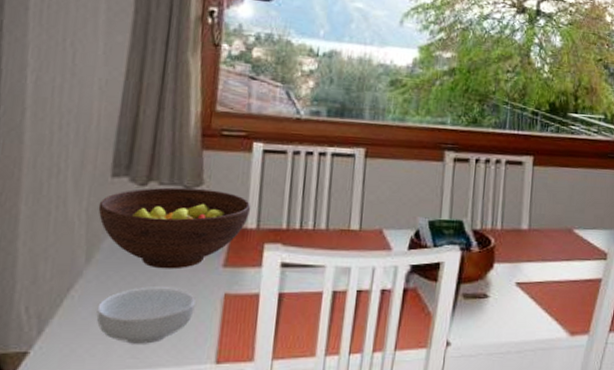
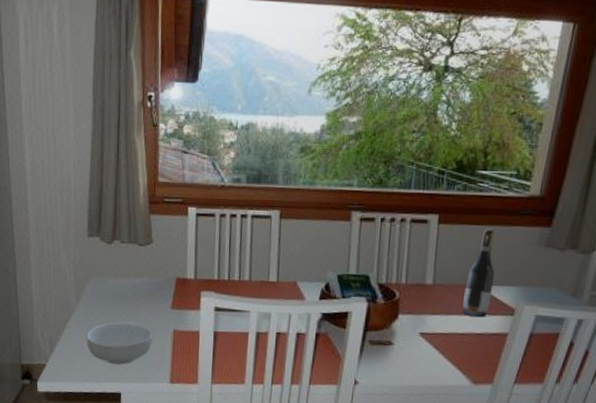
fruit bowl: present [98,187,251,269] -> none [81,245,190,309]
wine bottle: none [558,171,588,264] -> present [462,228,495,318]

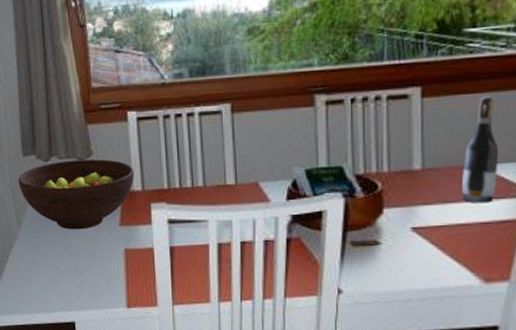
fruit bowl: none [81,245,190,309] -> present [18,159,135,230]
cereal bowl: present [86,322,153,365] -> none [32,245,103,291]

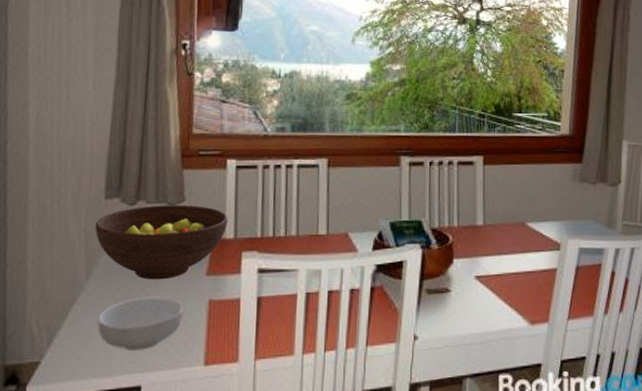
cereal bowl: none [32,245,103,291] -> present [97,296,184,350]
wine bottle: present [462,96,499,204] -> none [513,167,539,255]

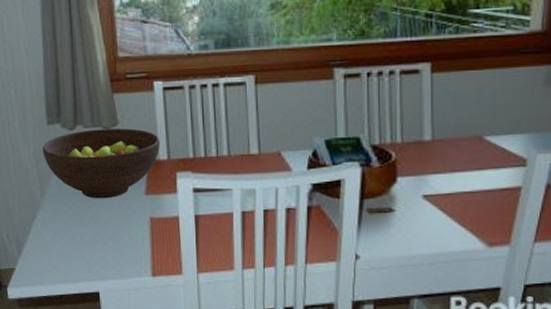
cereal bowl: present [97,296,184,350] -> none [56,214,128,261]

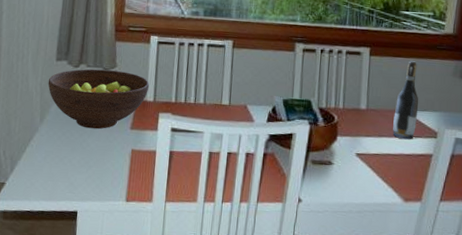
wine bottle: none [468,73,500,173] -> present [393,61,419,140]

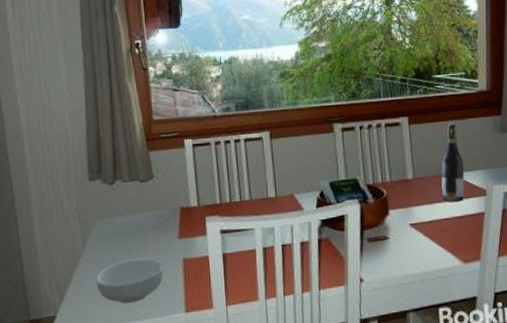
cereal bowl: none [47,141,112,183] -> present [96,258,164,303]
fruit bowl: present [48,69,150,129] -> none [84,180,191,245]

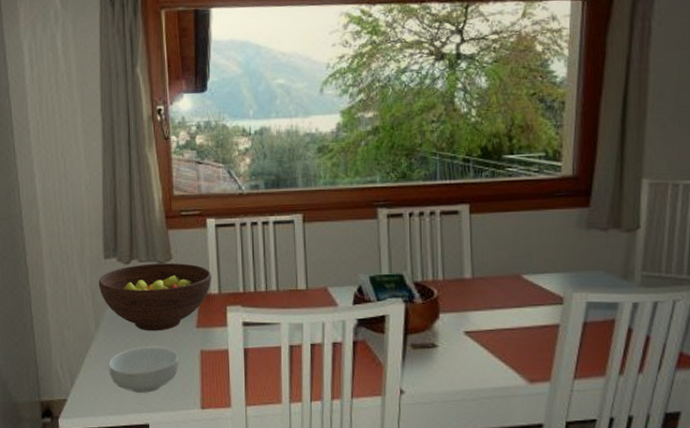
fruit bowl: none [84,180,191,245] -> present [98,263,212,331]
wine bottle: present [441,123,465,203] -> none [507,214,537,310]

